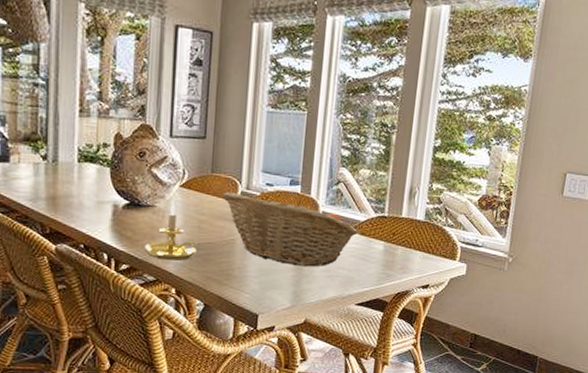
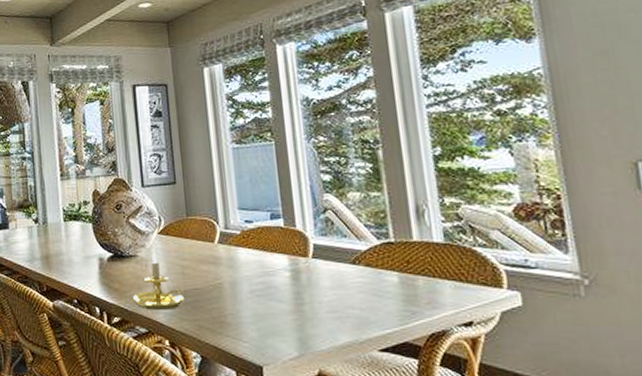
fruit basket: present [223,192,358,267] -> none [202,233,362,308]

